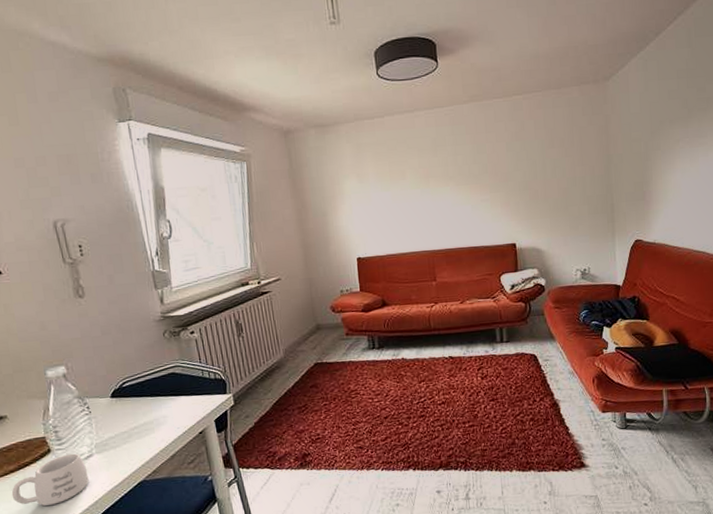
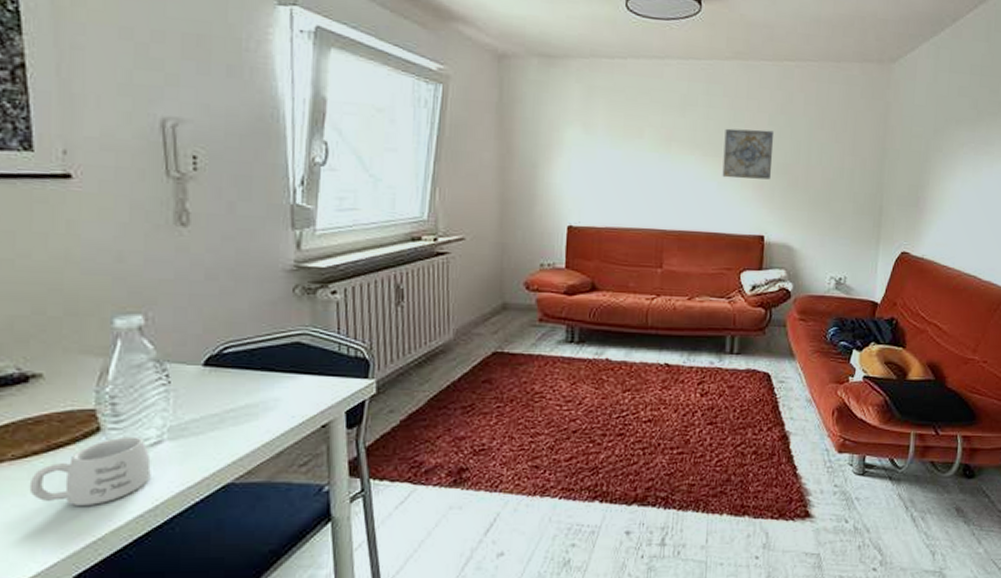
wall art: none [471,156,514,201] -> present [722,128,775,180]

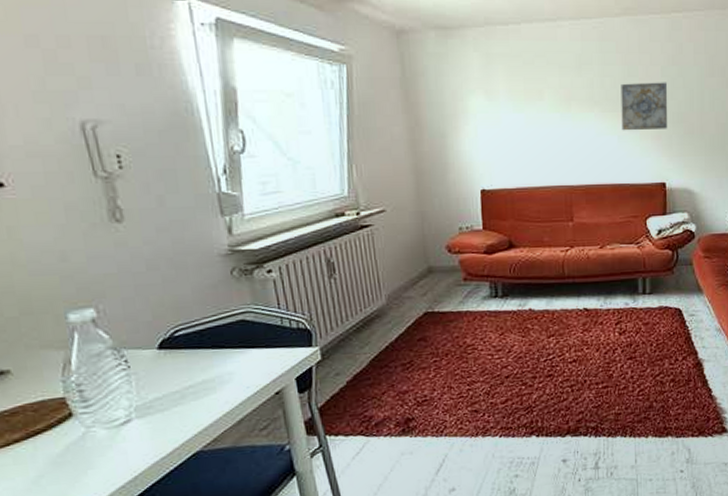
mug: present [29,436,151,505] -> none [16,418,126,484]

